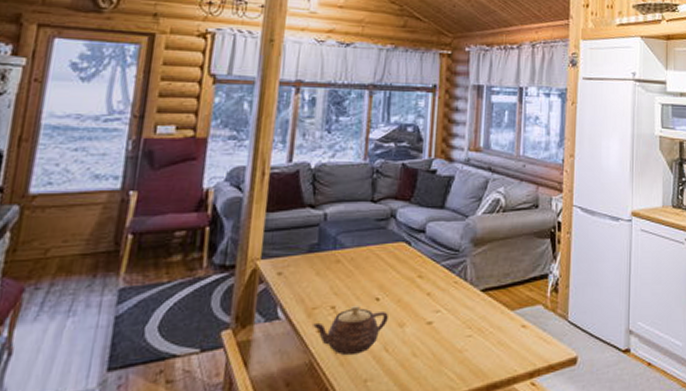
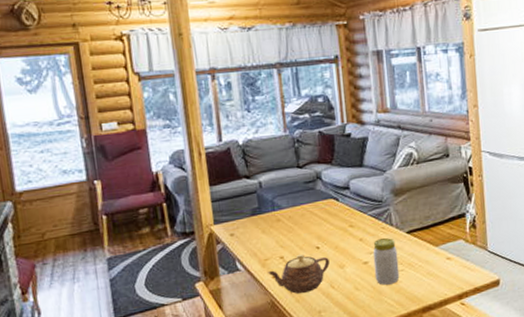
jar: none [437,294,468,353] -> present [373,237,400,285]

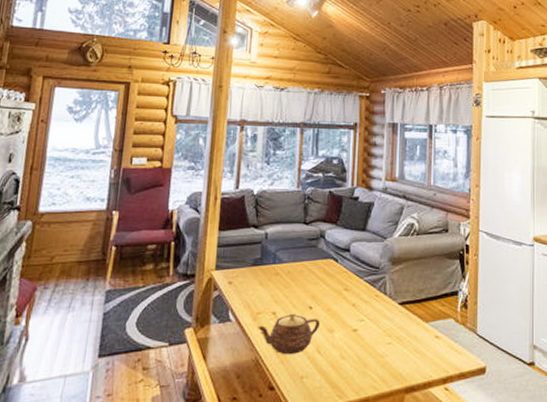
jar: present [373,237,400,285] -> none [362,306,388,357]

